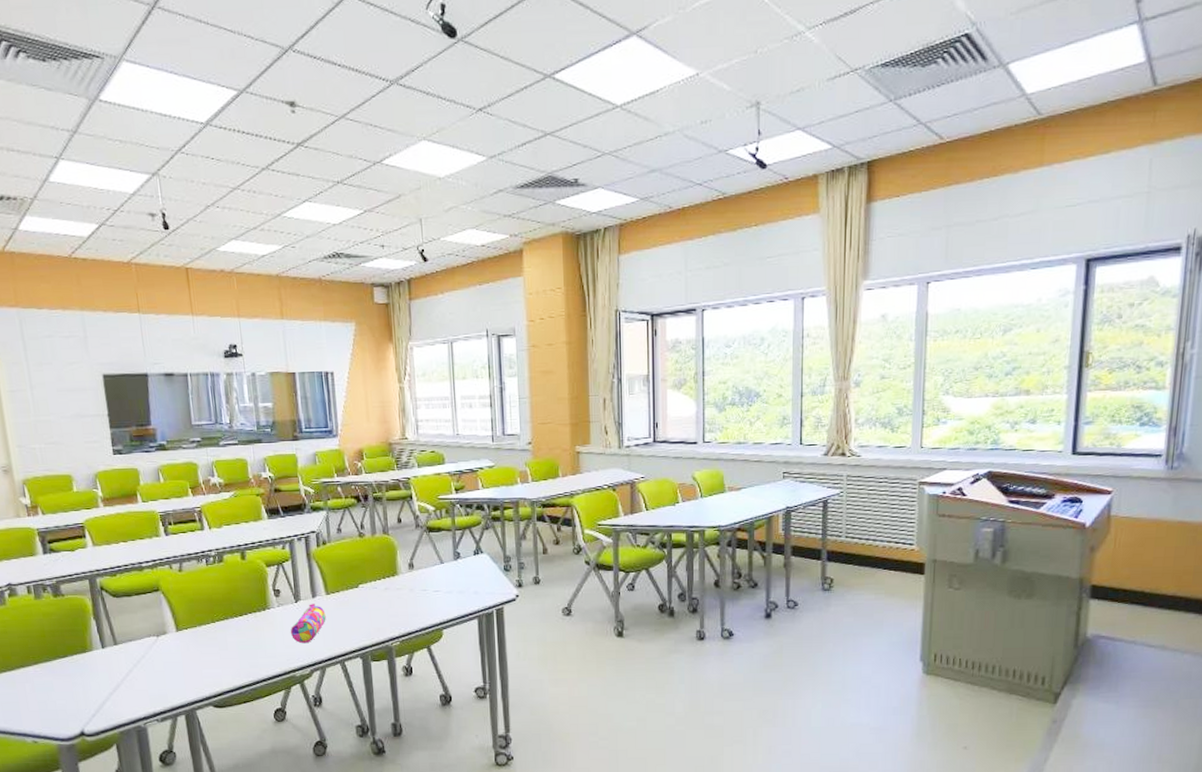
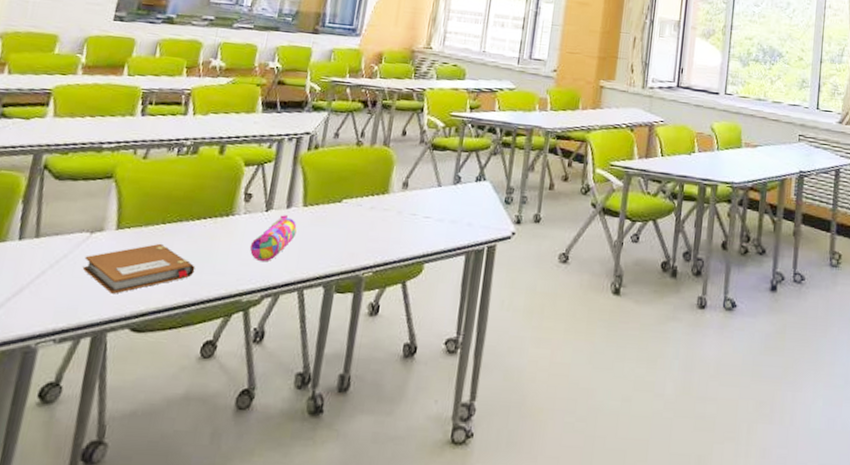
notebook: none [159,638,251,681] -> present [82,243,196,294]

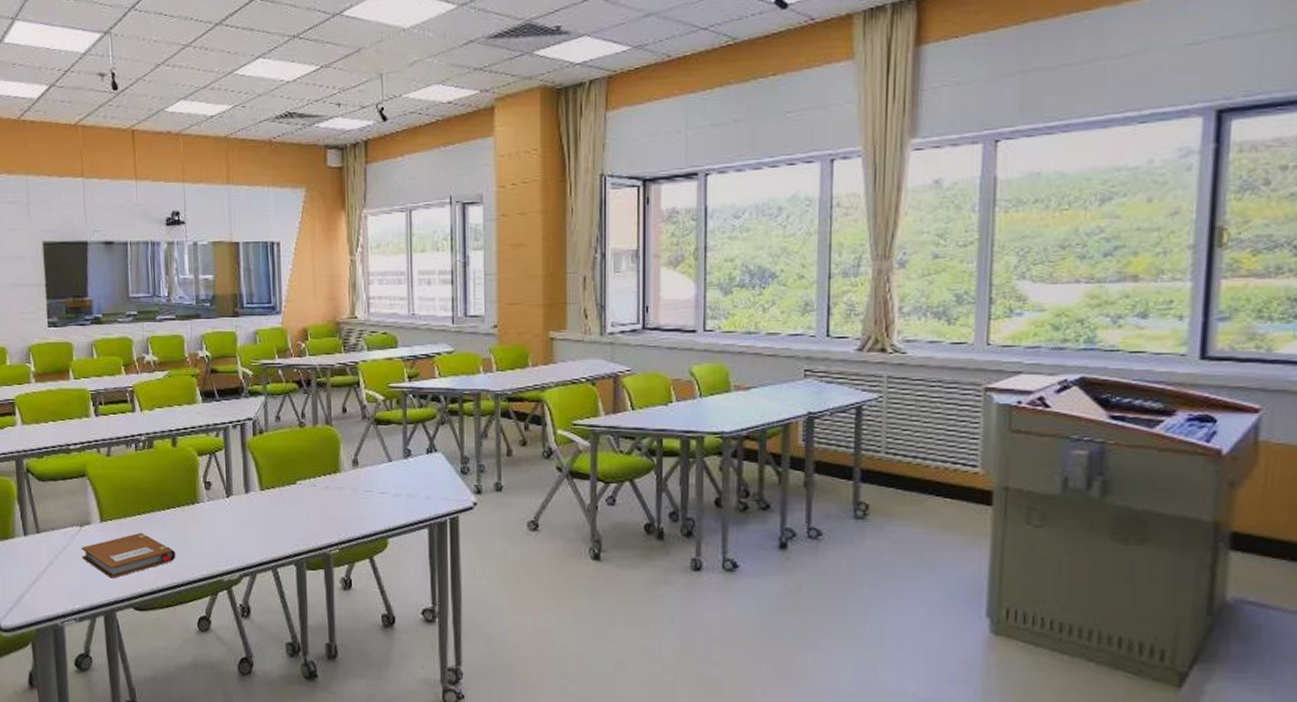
pencil case: present [250,215,297,262] -> none [219,500,259,545]

